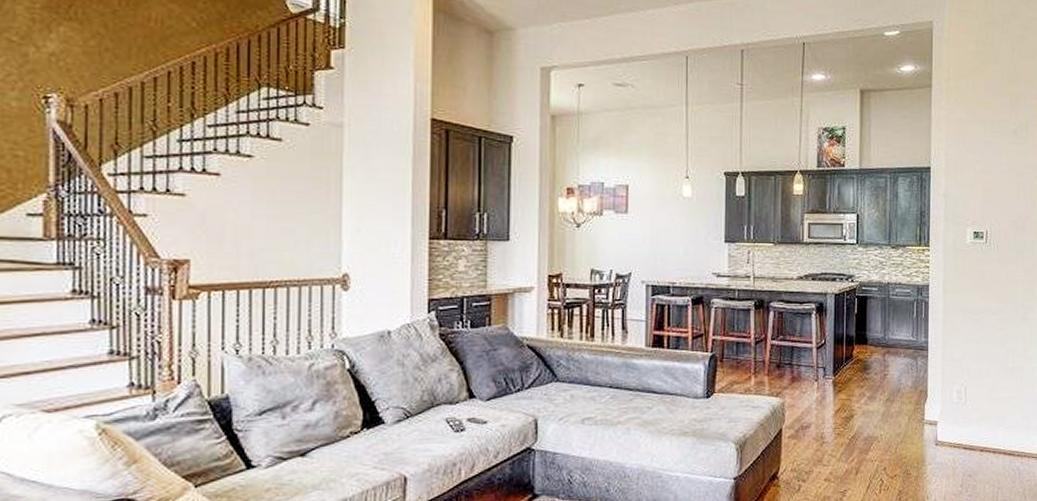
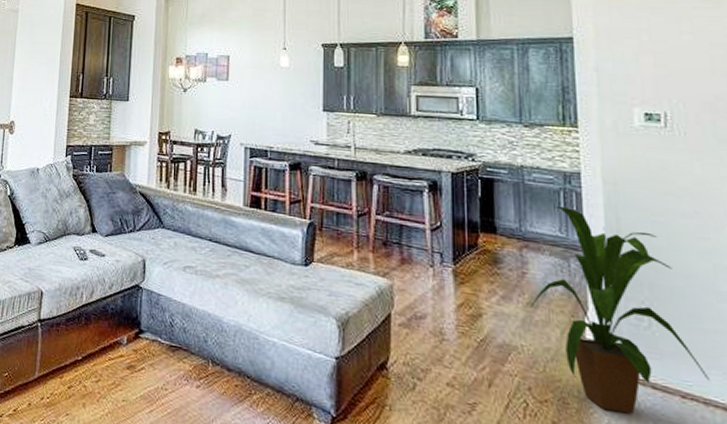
house plant: none [888,314,997,473] -> present [529,205,709,415]

